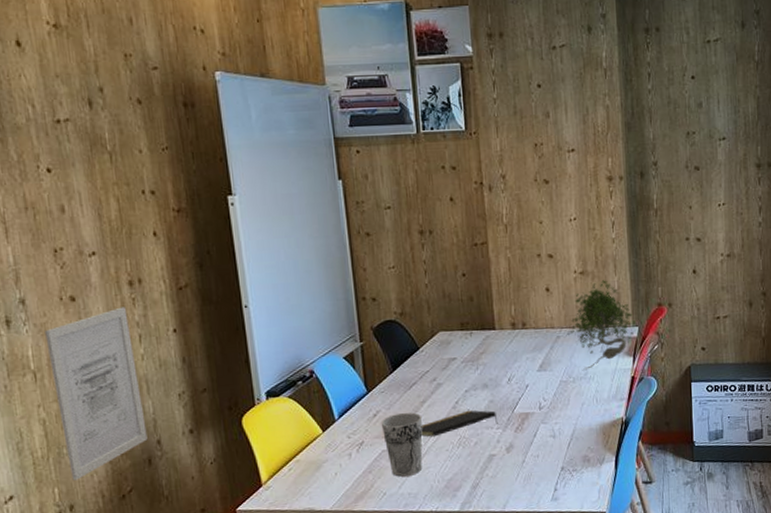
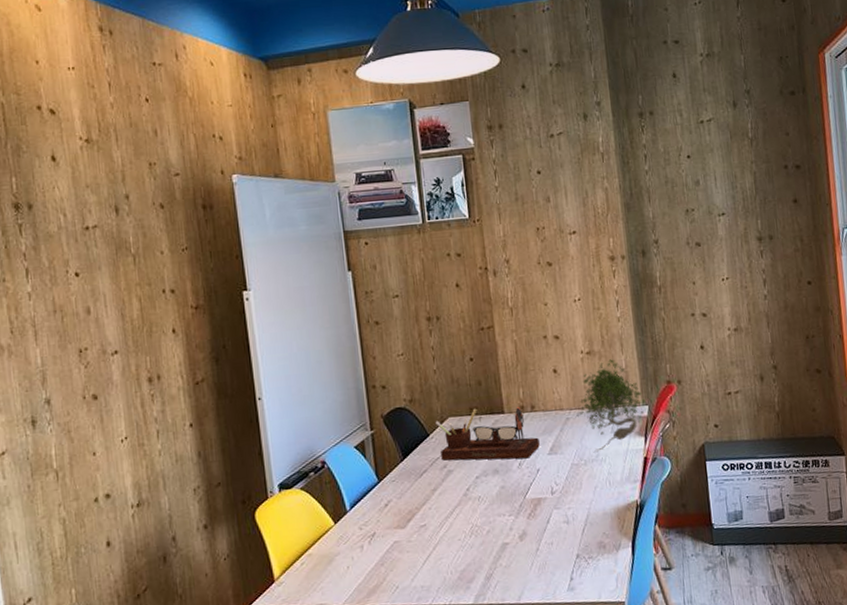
wall art: present [45,307,148,481] -> none [68,403,163,581]
cup: present [380,412,423,477] -> none [392,501,435,569]
notepad: present [420,410,498,437] -> none [432,497,510,526]
desk organizer: none [426,323,530,375] -> present [435,406,540,461]

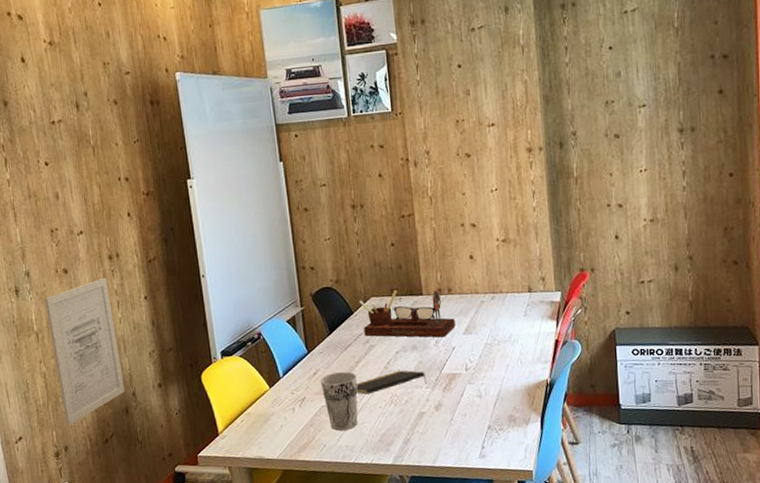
wall art: none [68,403,163,581] -> present [44,277,125,426]
cup: none [392,501,435,569] -> present [320,371,358,431]
notepad: none [432,497,510,526] -> present [356,370,427,395]
plant: present [580,359,645,453] -> none [494,247,558,334]

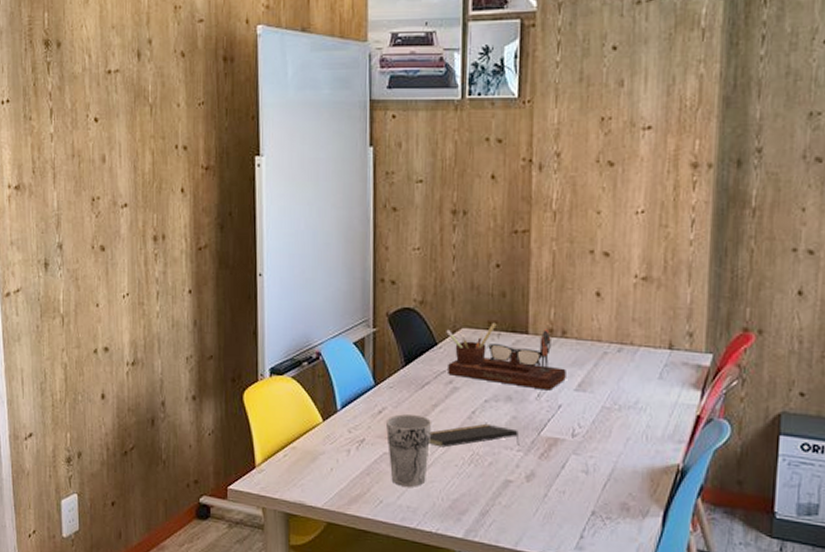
wall art: present [44,277,125,426] -> none [76,261,153,429]

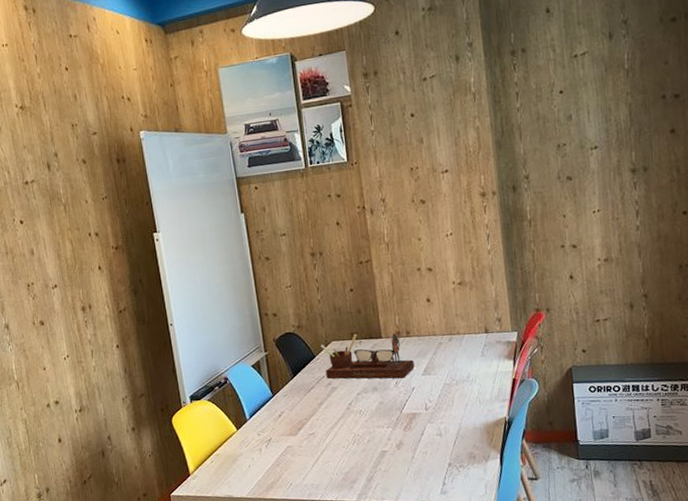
cup: present [385,413,432,487] -> none [285,413,323,470]
notepad: present [429,423,520,448] -> none [319,410,388,435]

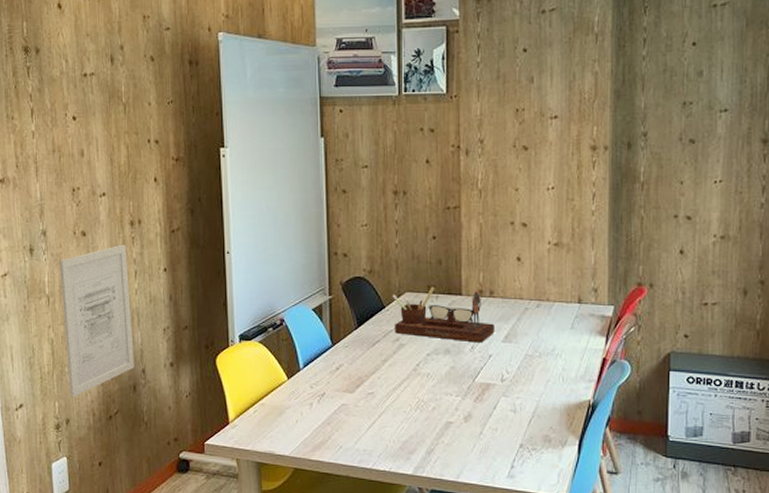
wall art: none [23,328,101,468] -> present [59,244,134,397]

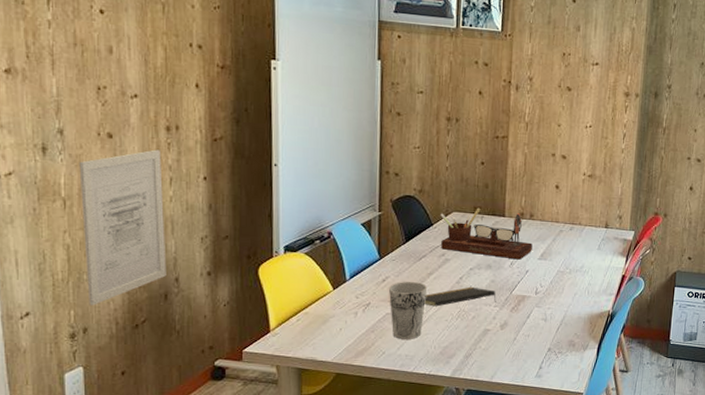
cup: none [342,369,383,433] -> present [388,281,428,339]
notepad: none [380,374,458,397] -> present [424,286,496,307]

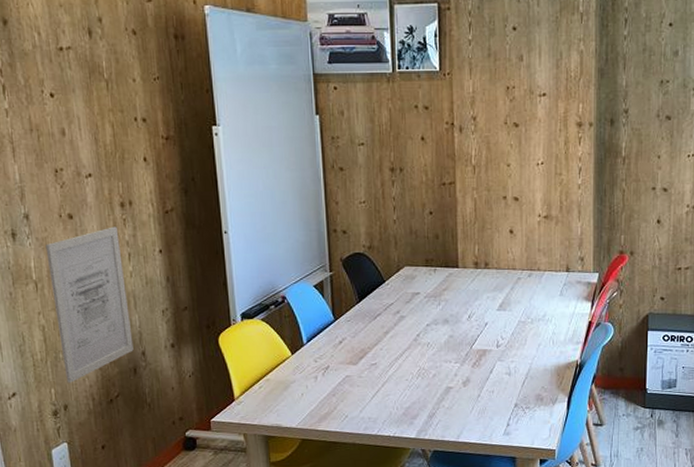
cup: present [388,281,428,339] -> none [345,341,385,402]
notepad: present [424,286,496,307] -> none [383,343,456,366]
desk organizer: present [440,208,533,260] -> none [392,260,490,312]

